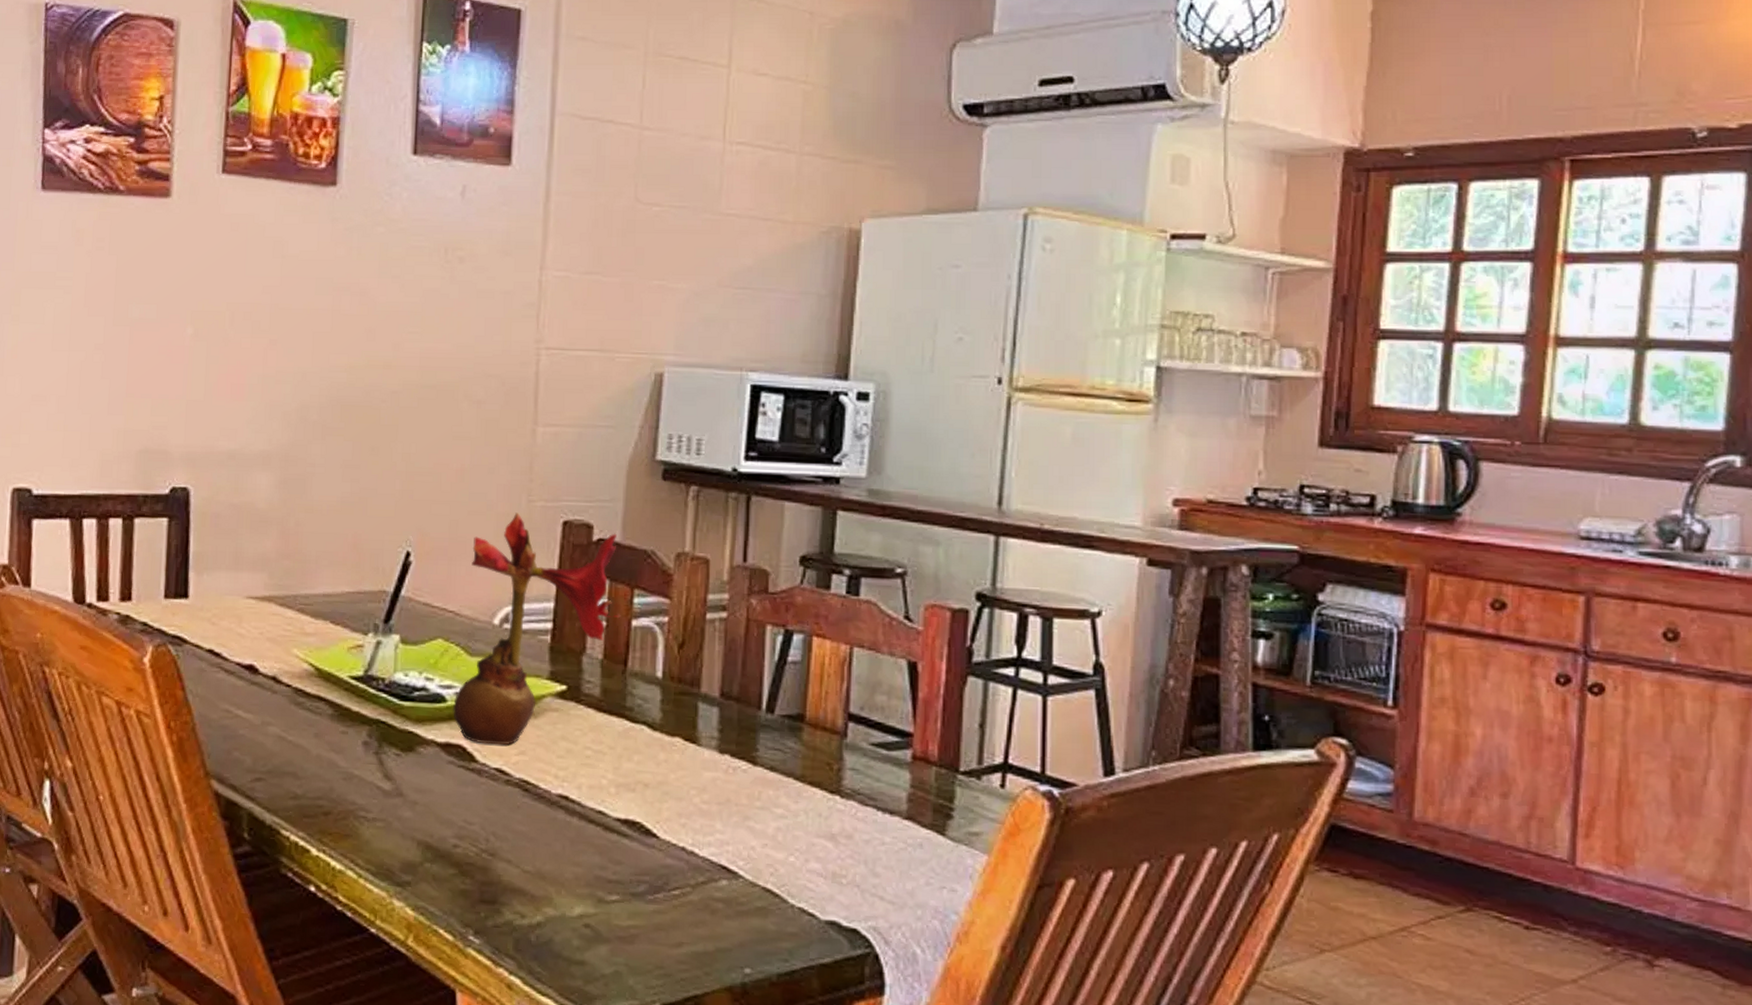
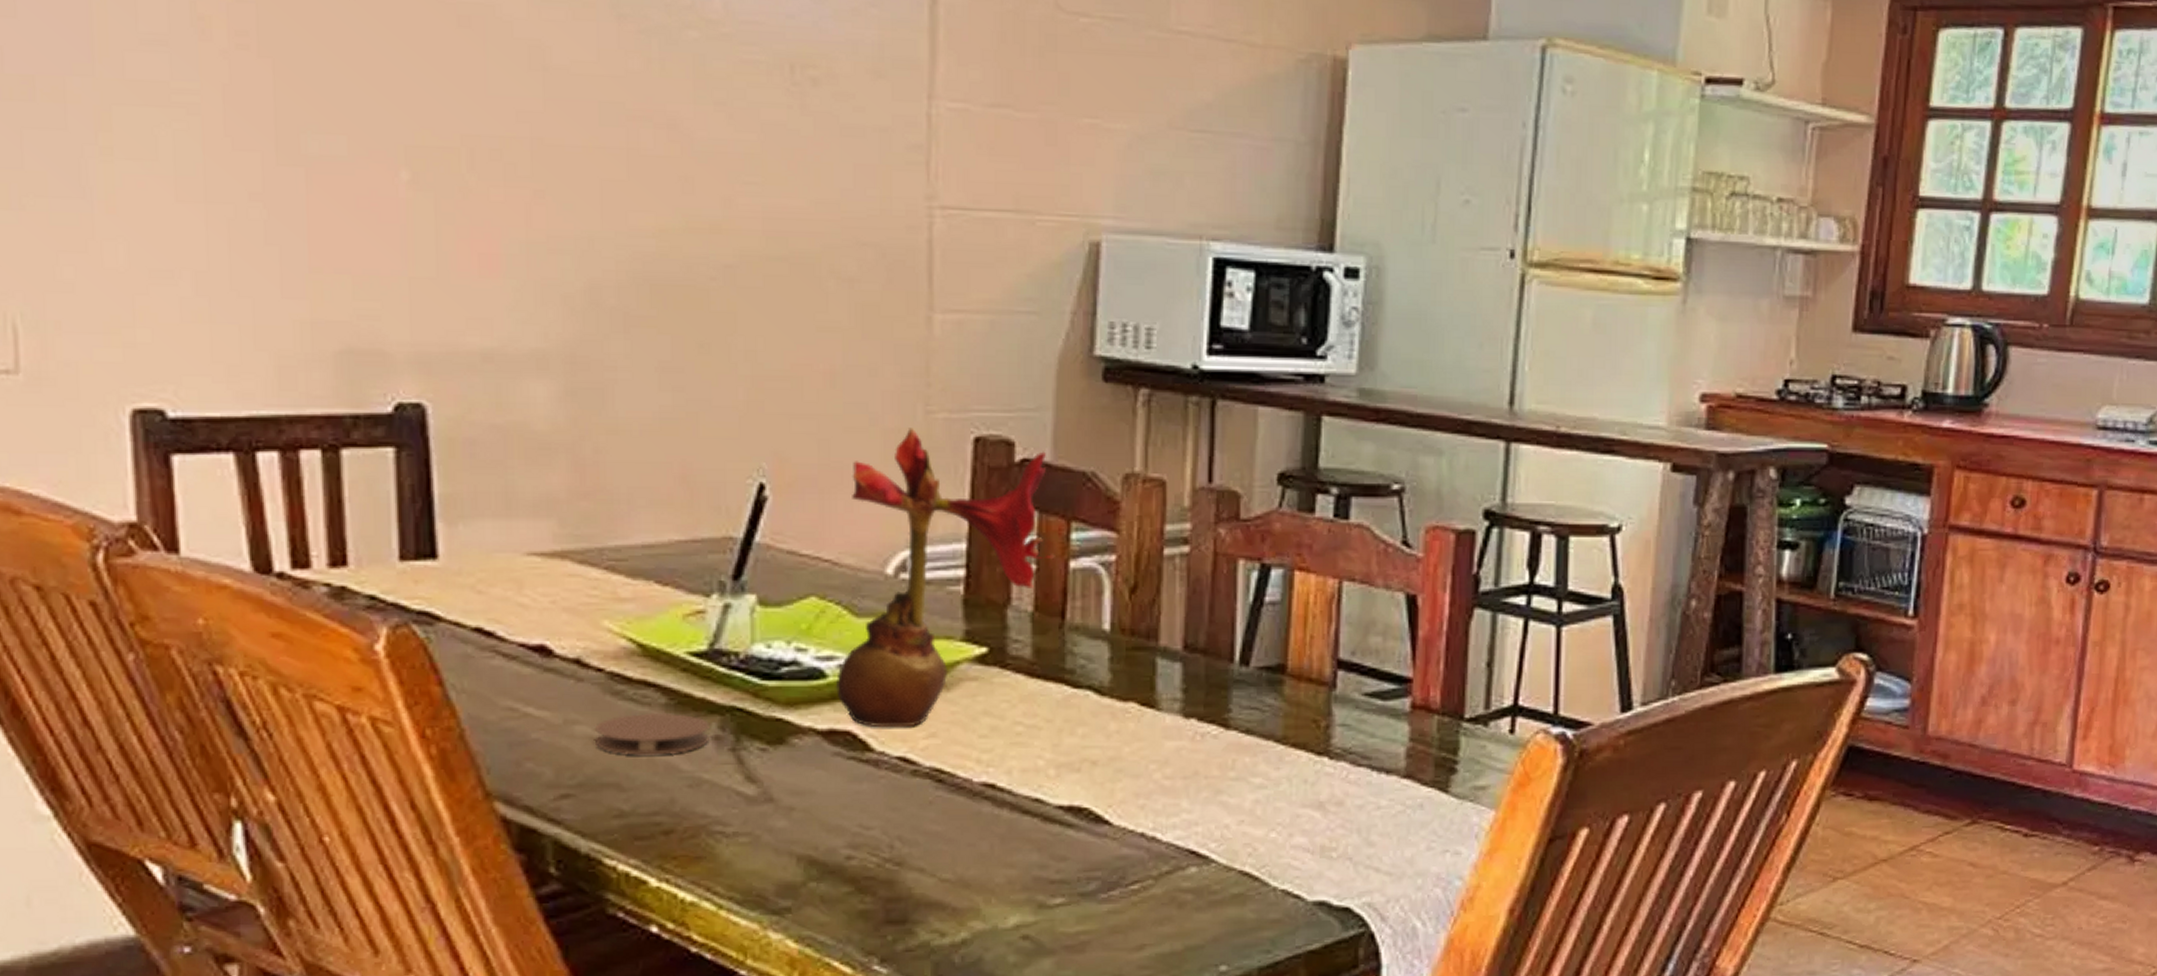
coaster: none [282,720,361,754] -> present [595,712,710,756]

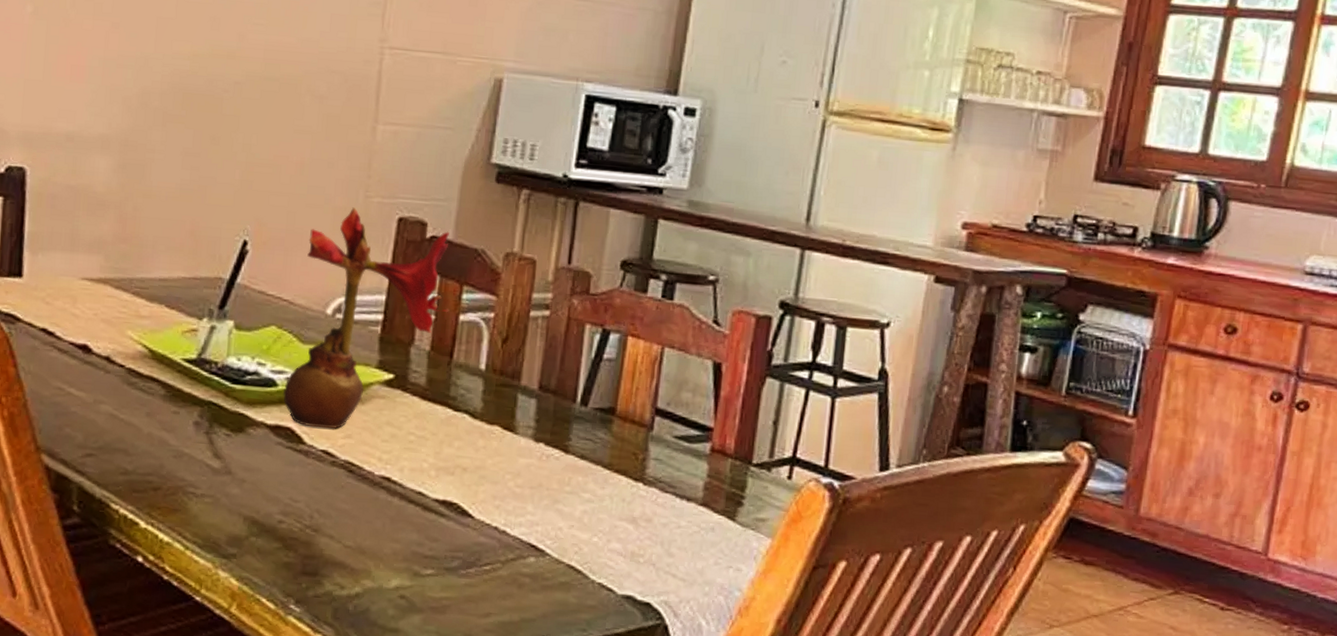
coaster: present [595,712,710,756] -> none [113,400,192,432]

